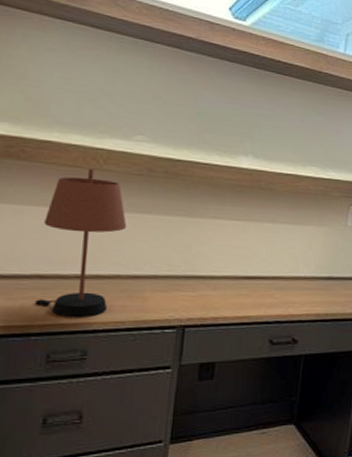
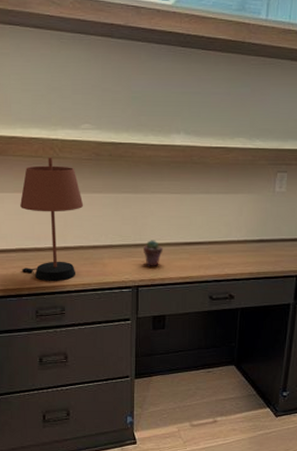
potted succulent: none [195,271,219,303] -> present [144,240,163,266]

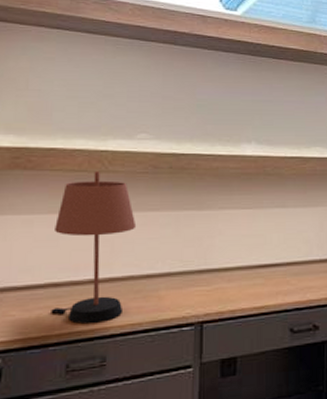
potted succulent: present [144,240,163,266] -> none [209,264,233,296]

